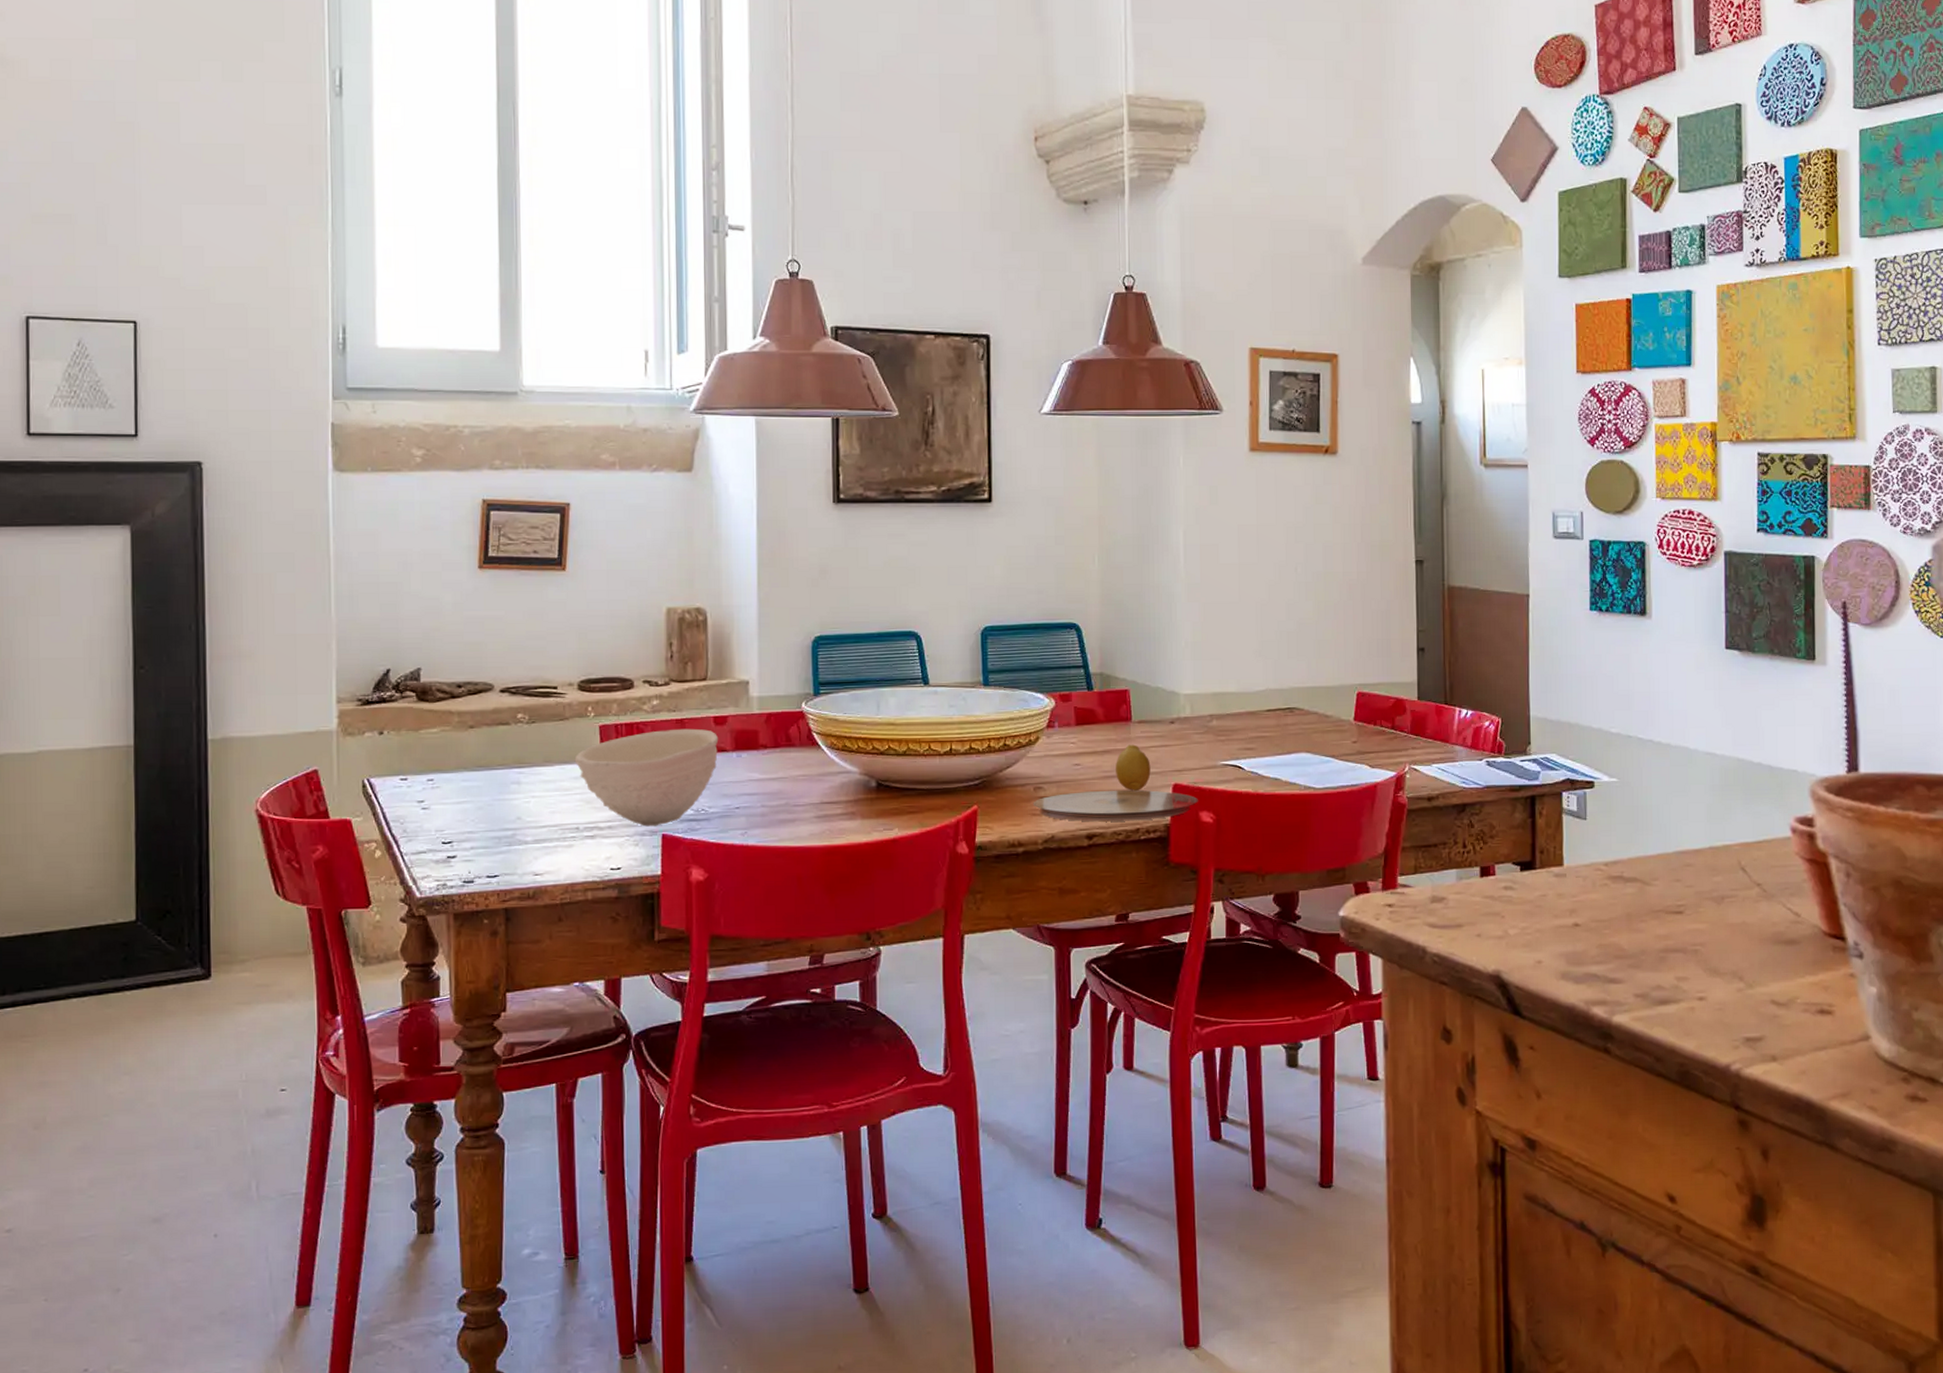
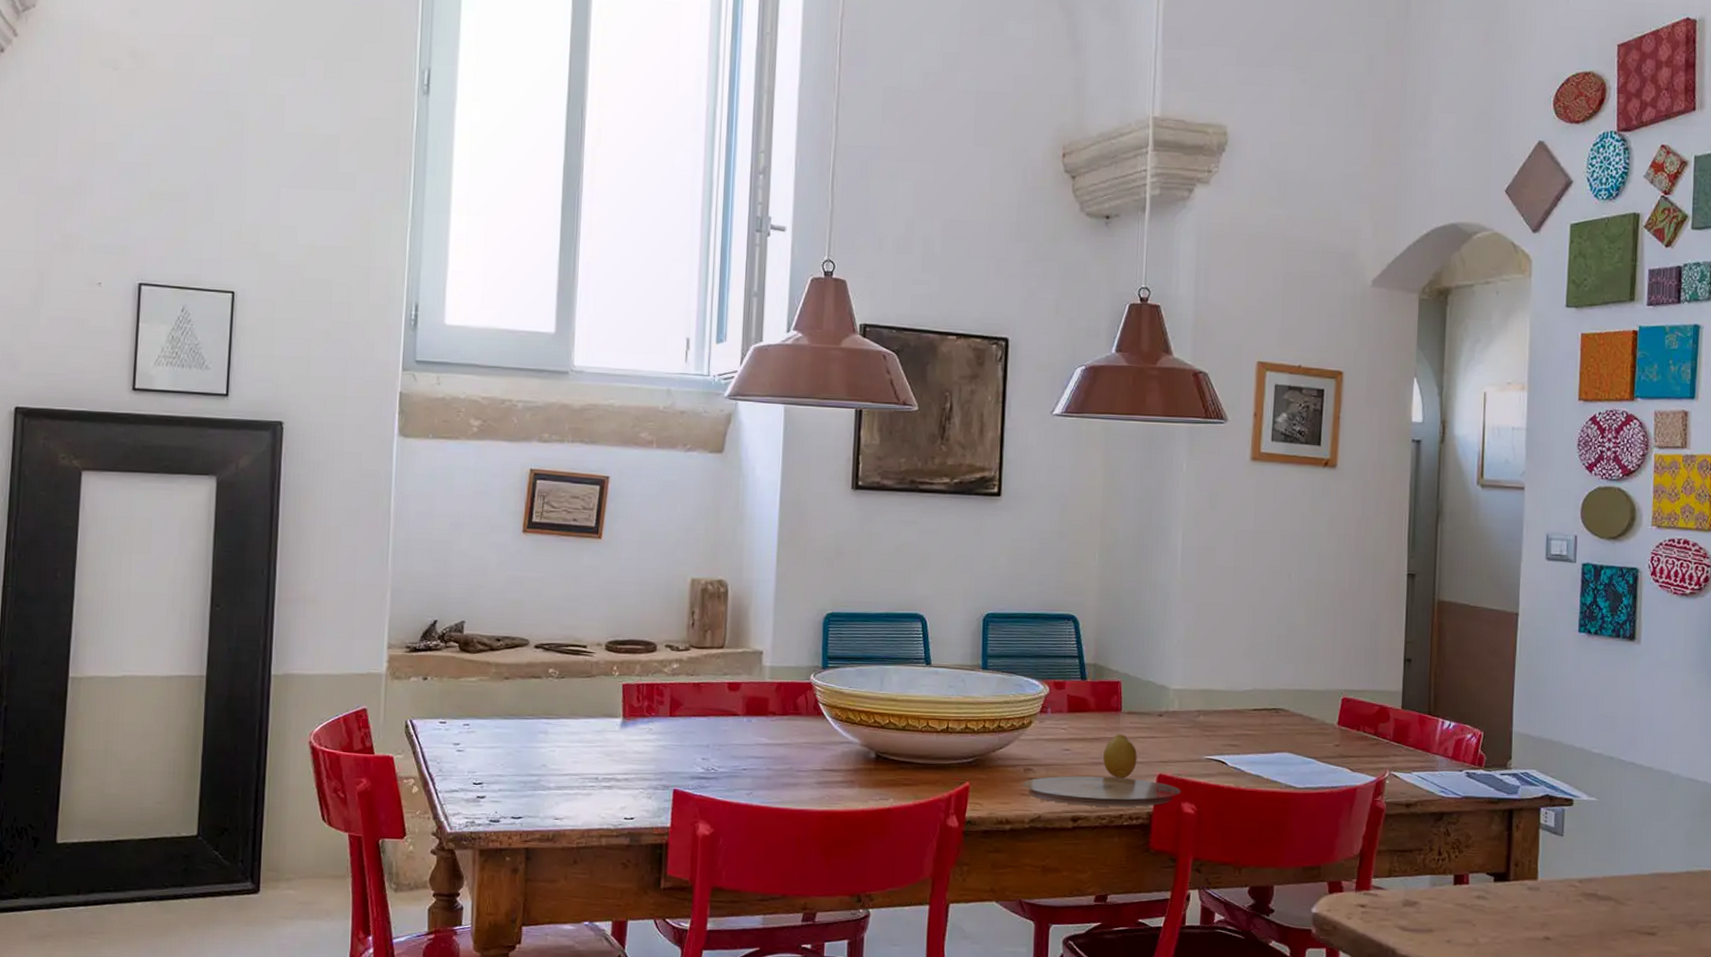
bowl: present [574,728,719,827] -> none [598,692,732,782]

